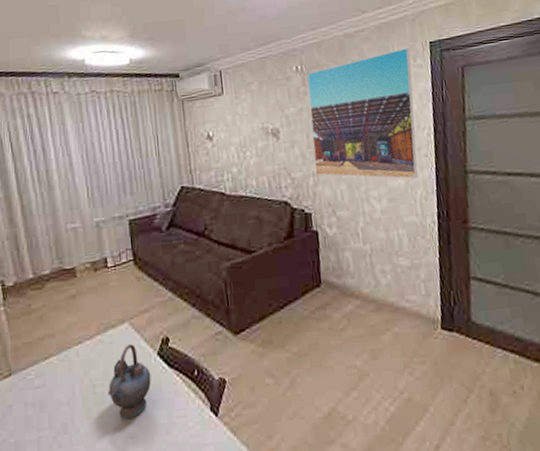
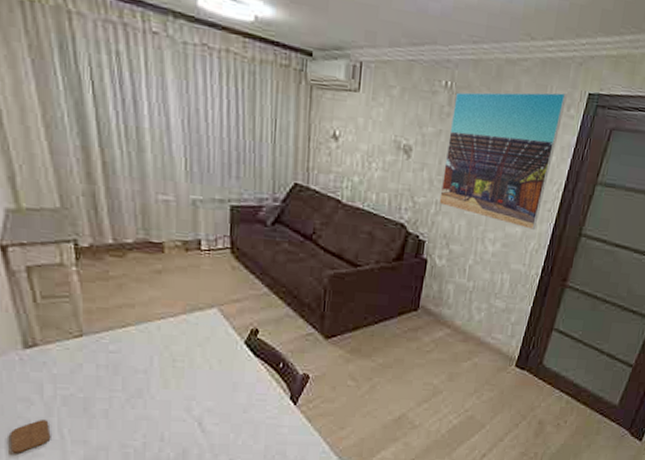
teapot: present [107,344,152,419] -> none [188,329,235,394]

